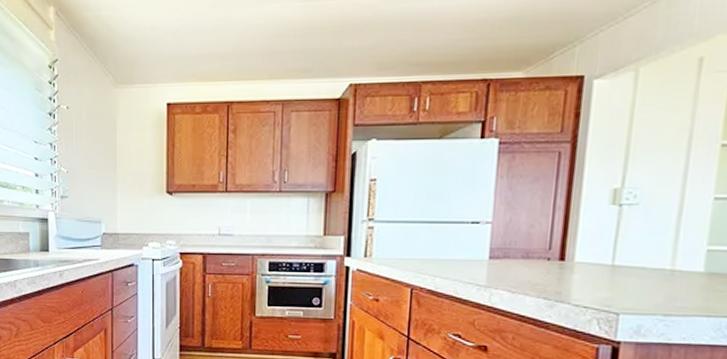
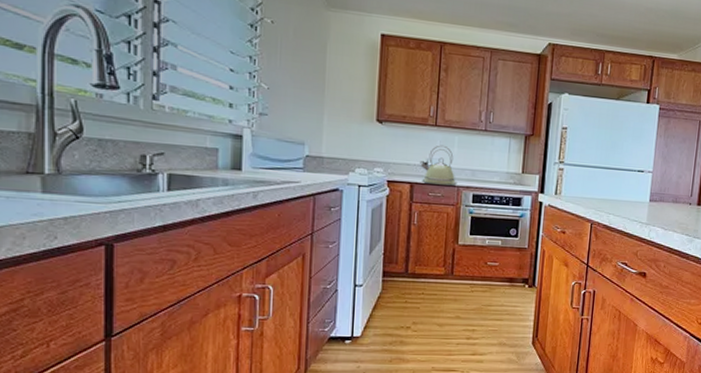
kettle: none [212,211,250,254] -> present [420,145,456,186]

